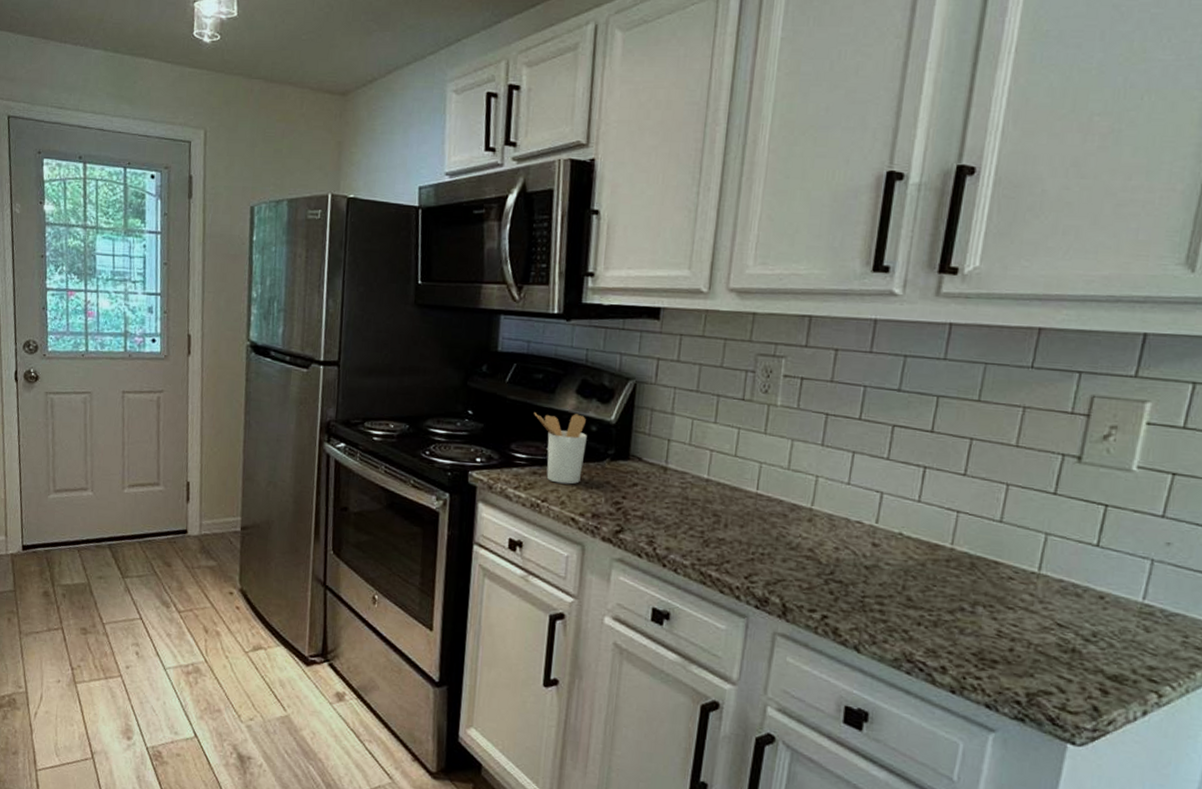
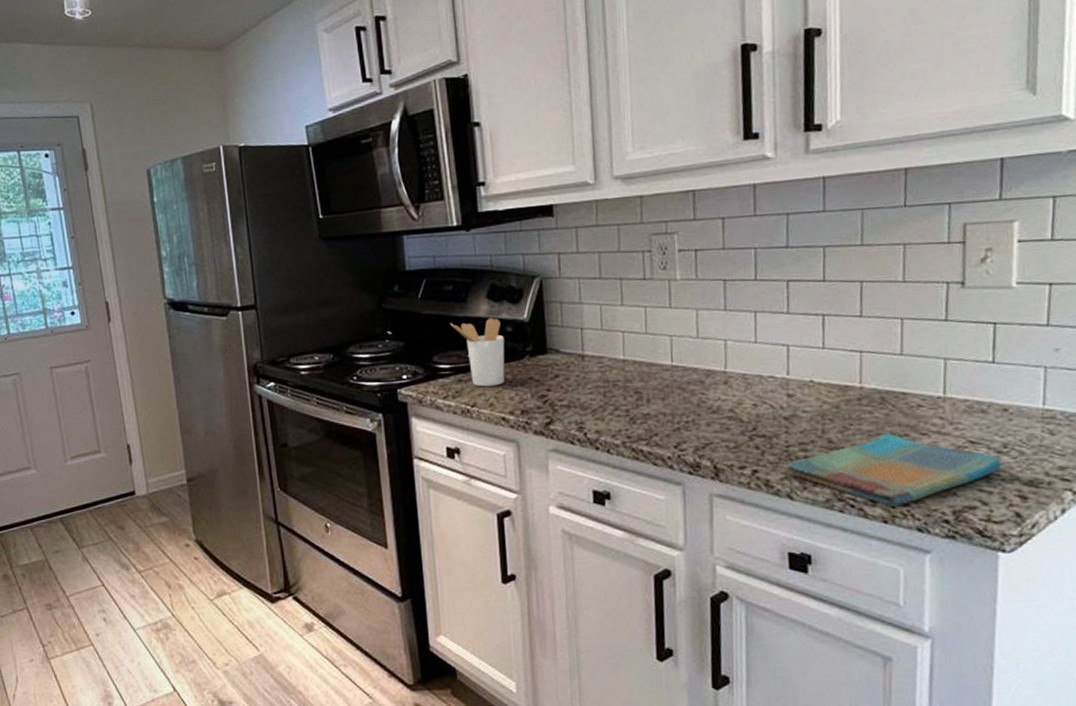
dish towel: none [858,600,1088,679] -> present [786,433,1002,507]

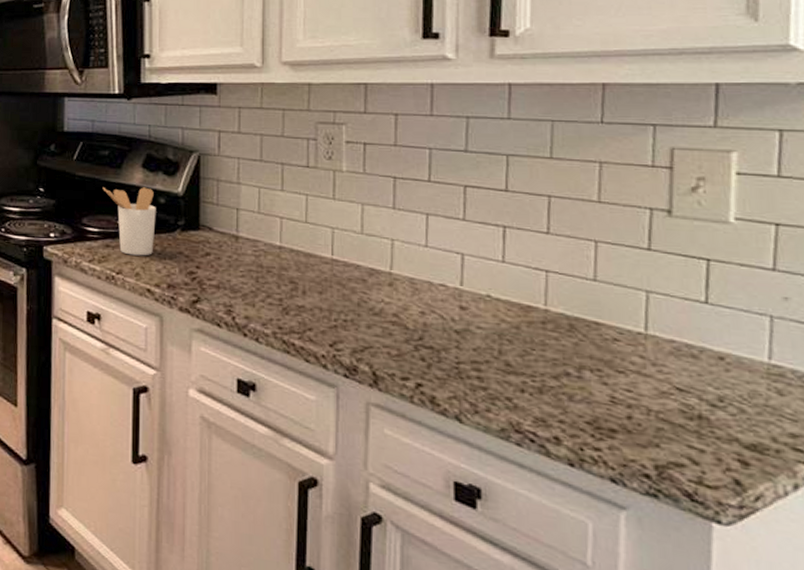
dish towel: present [786,433,1002,507] -> none [455,364,717,450]

